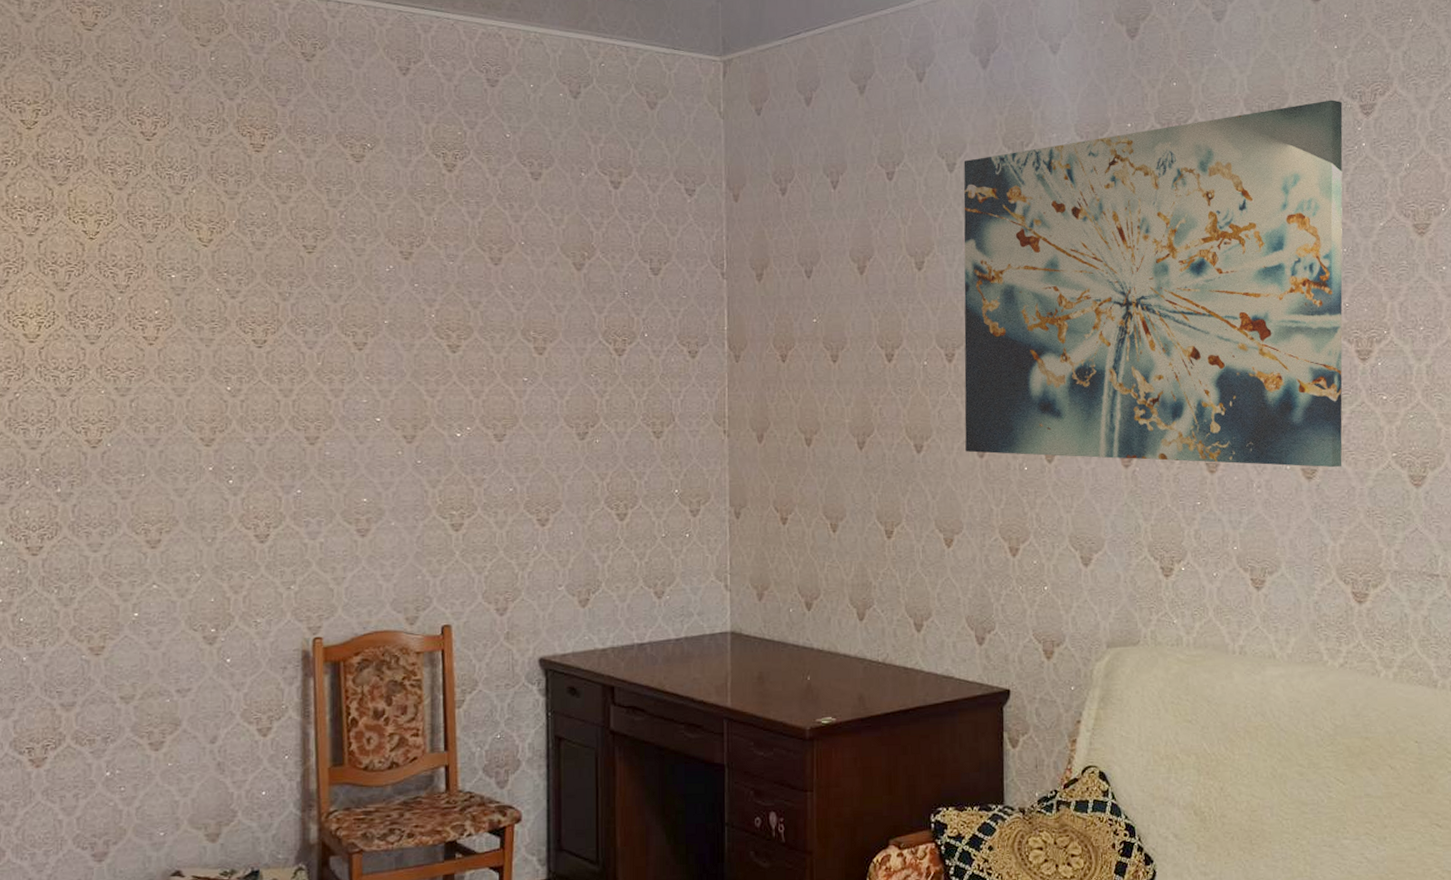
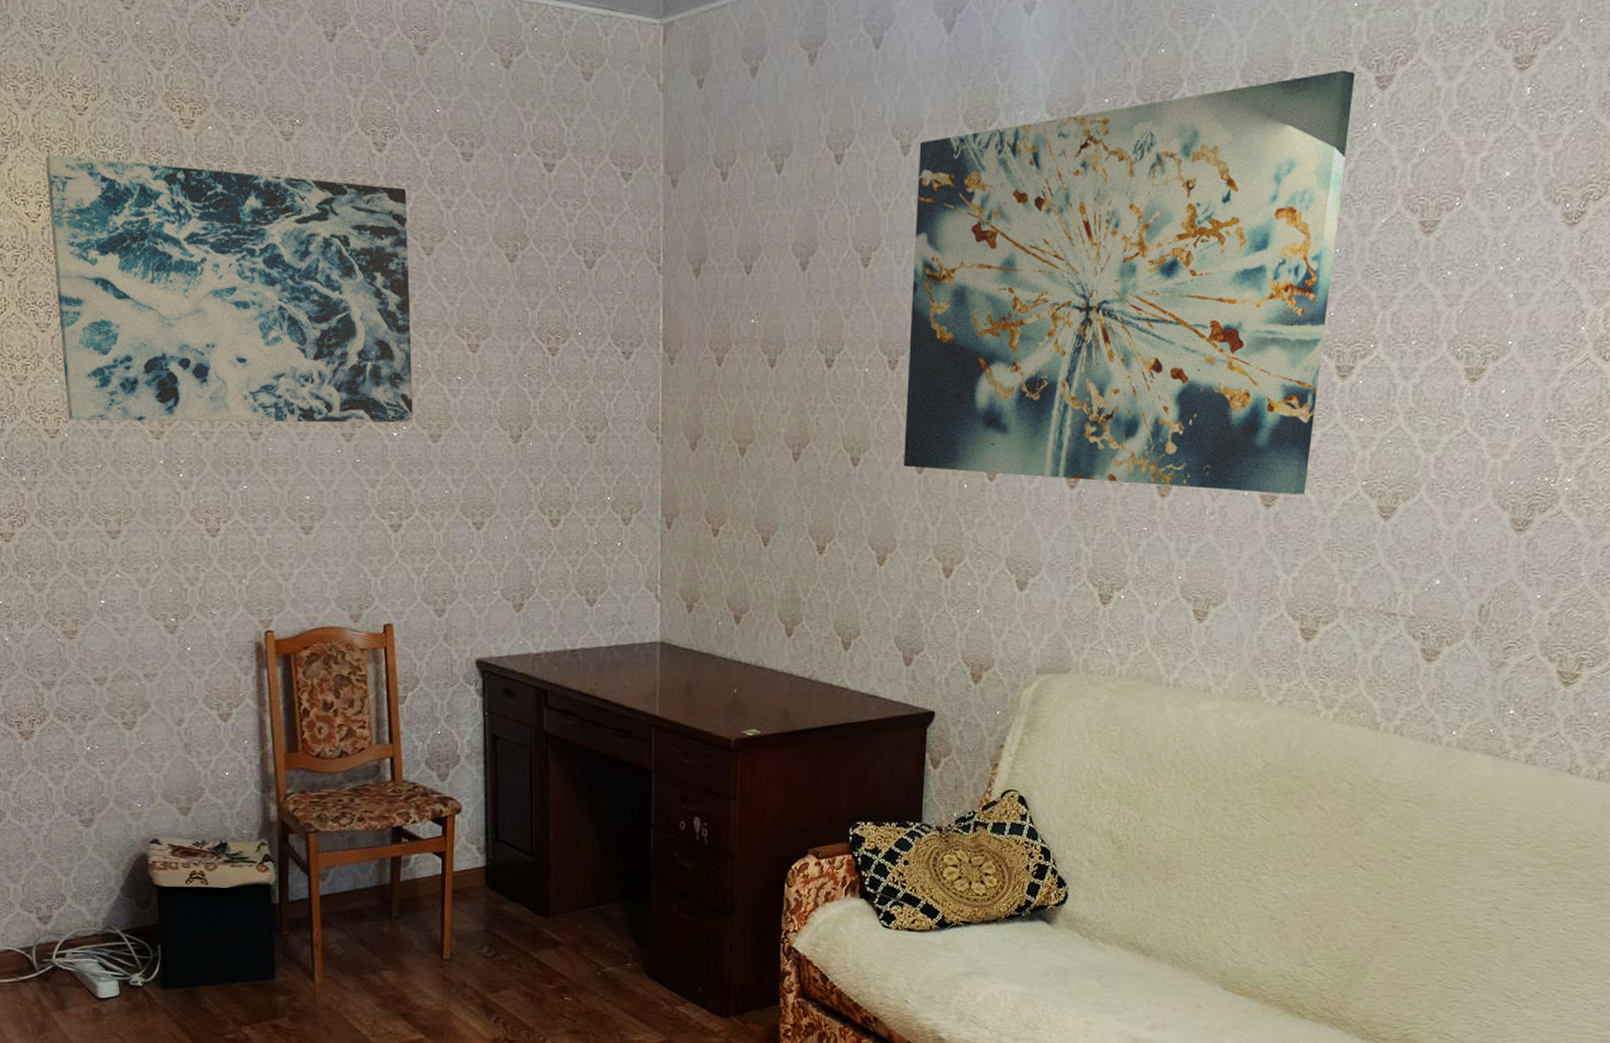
wall art: none [108,176,477,430] -> present [45,154,413,422]

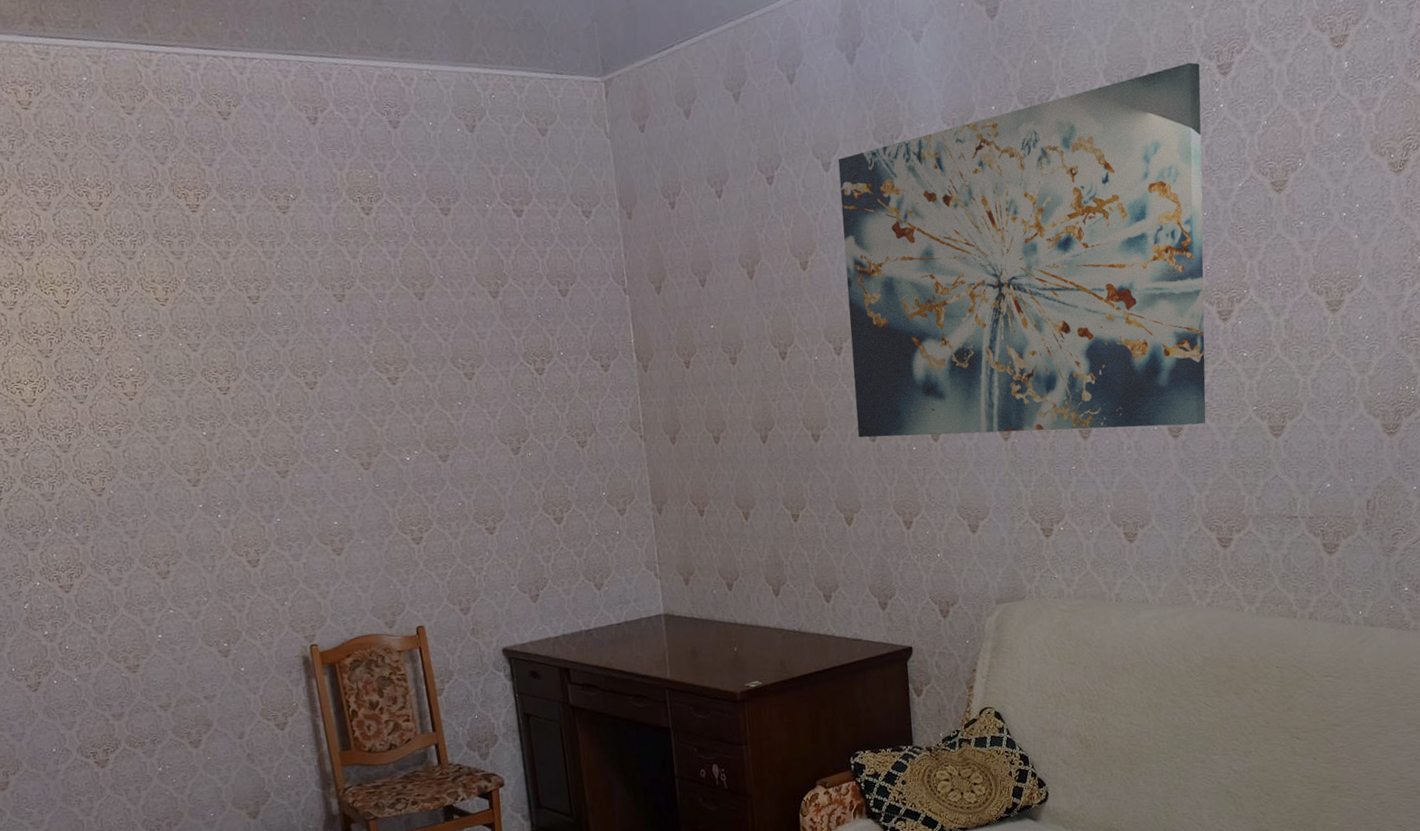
wall art: present [45,154,413,422] -> none [68,244,423,478]

